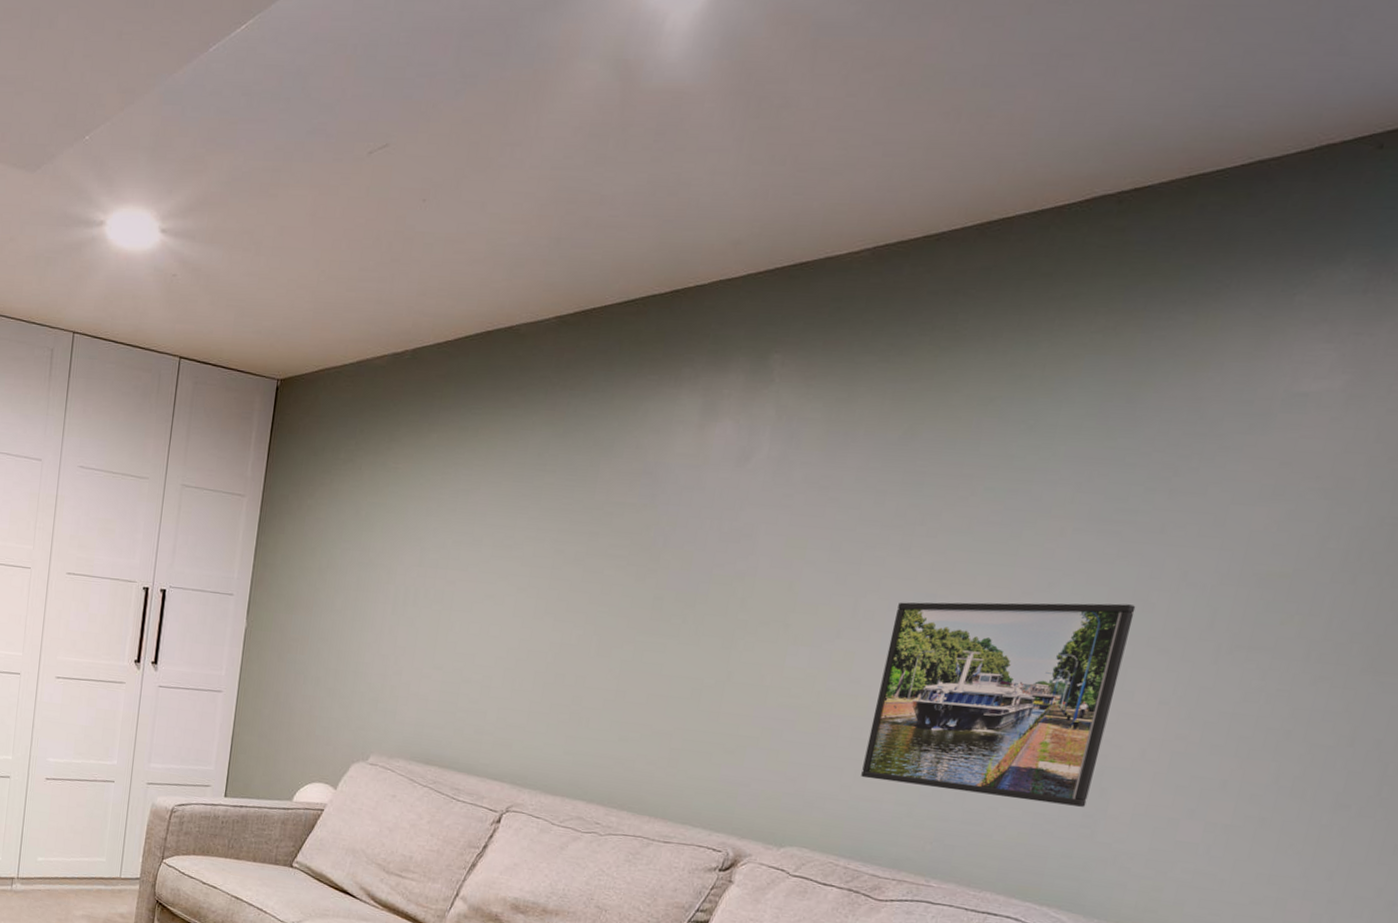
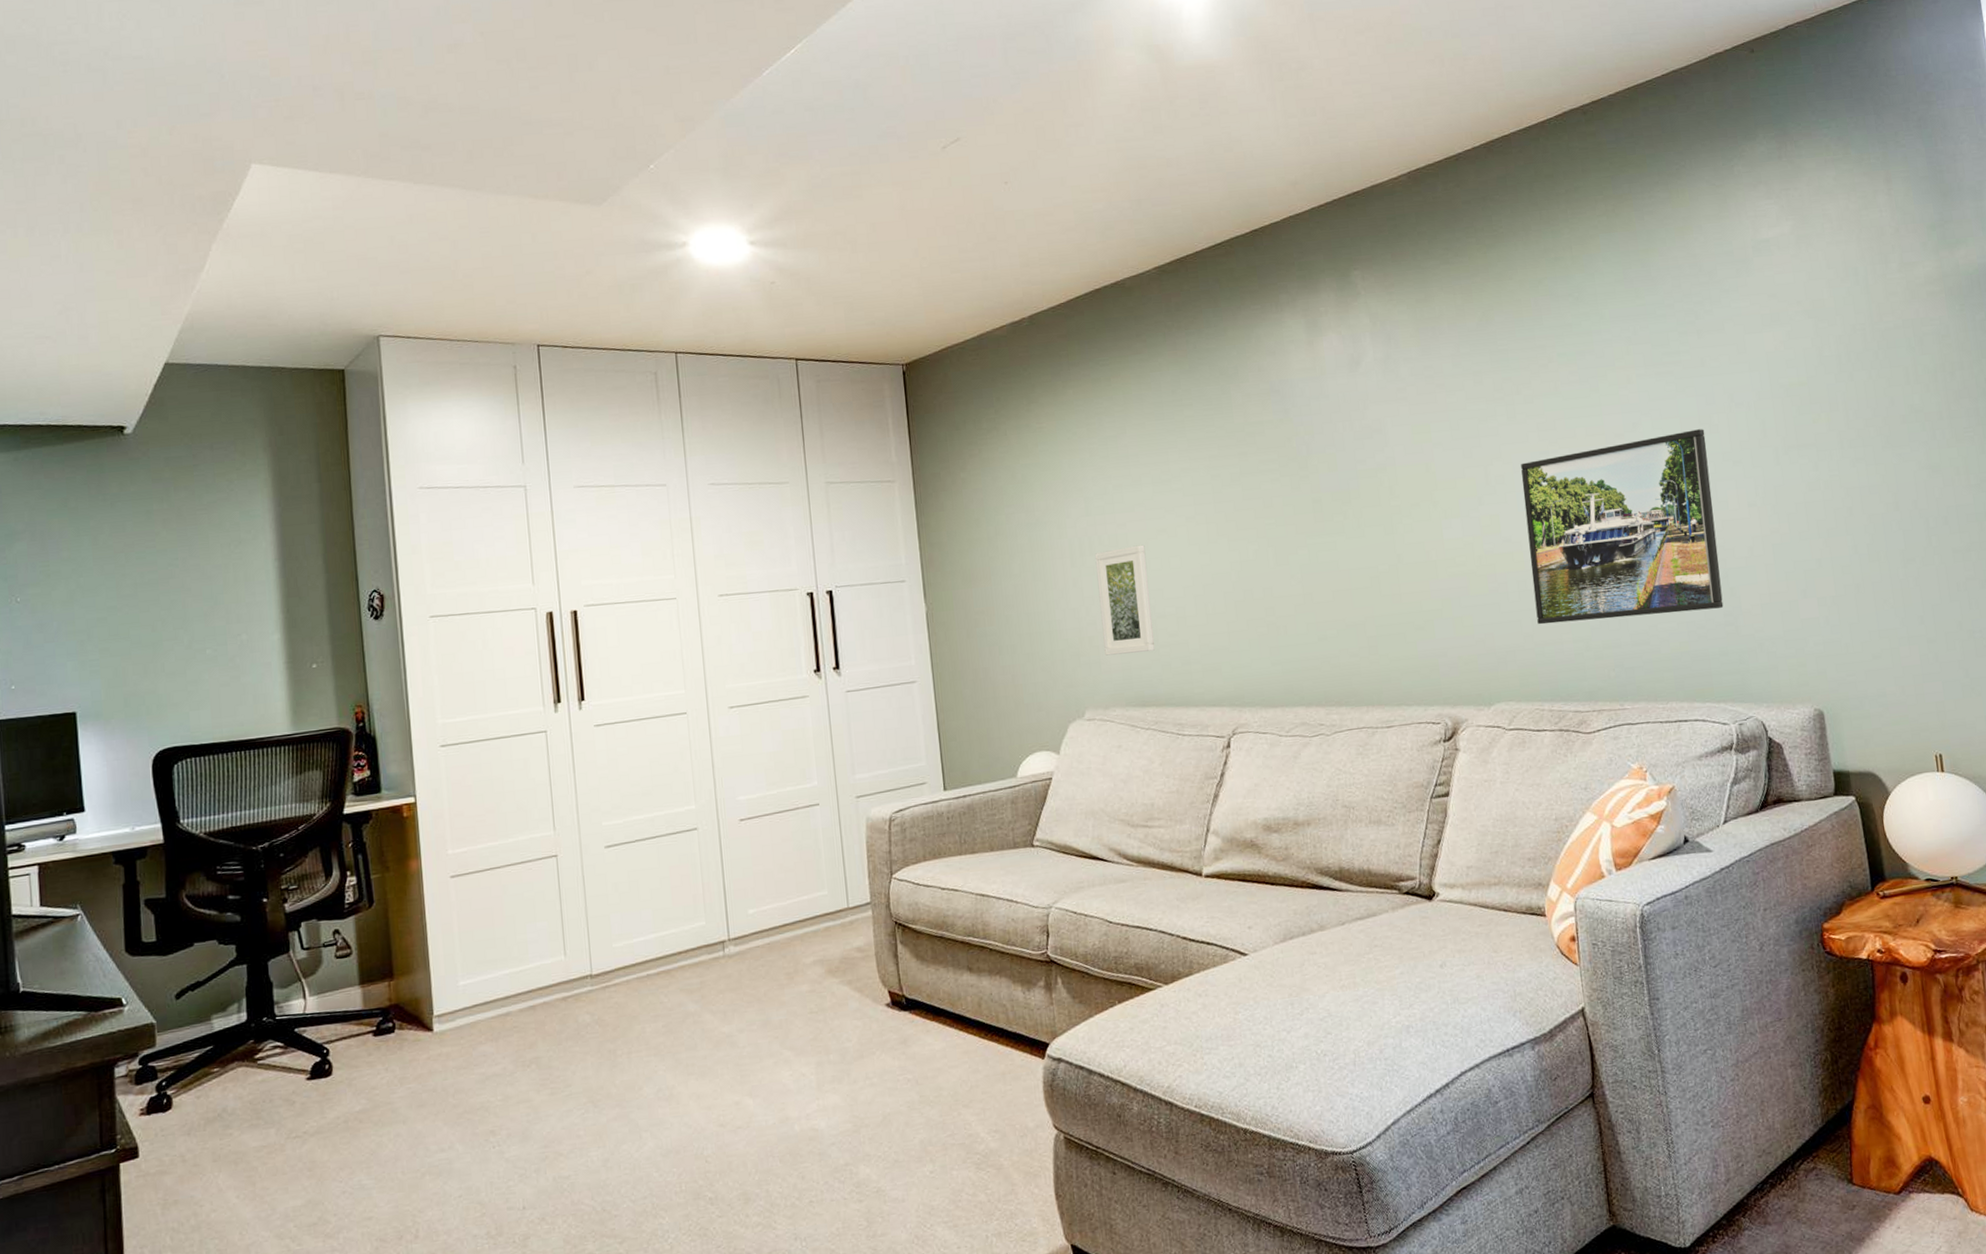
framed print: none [402,605,469,713] -> present [1095,544,1155,656]

